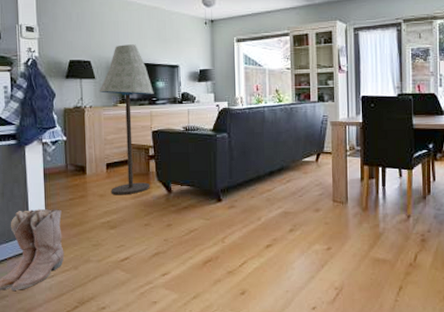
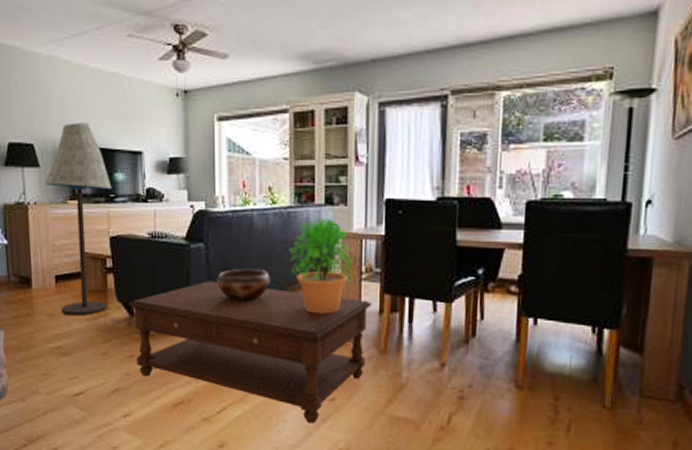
coffee table: none [166,162,356,269] -> present [128,281,373,424]
decorative bowl: none [237,151,279,177] -> present [217,268,270,302]
potted plant: none [292,111,342,183] -> present [289,217,356,314]

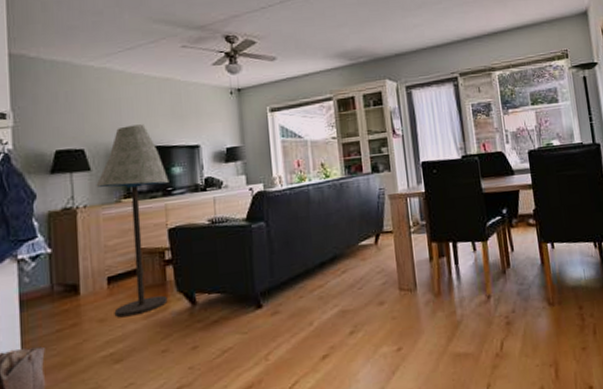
coffee table: present [128,281,373,424] -> none [189,251,424,379]
decorative bowl: present [217,268,270,302] -> none [279,238,330,272]
potted plant: present [289,217,356,314] -> none [344,183,406,271]

